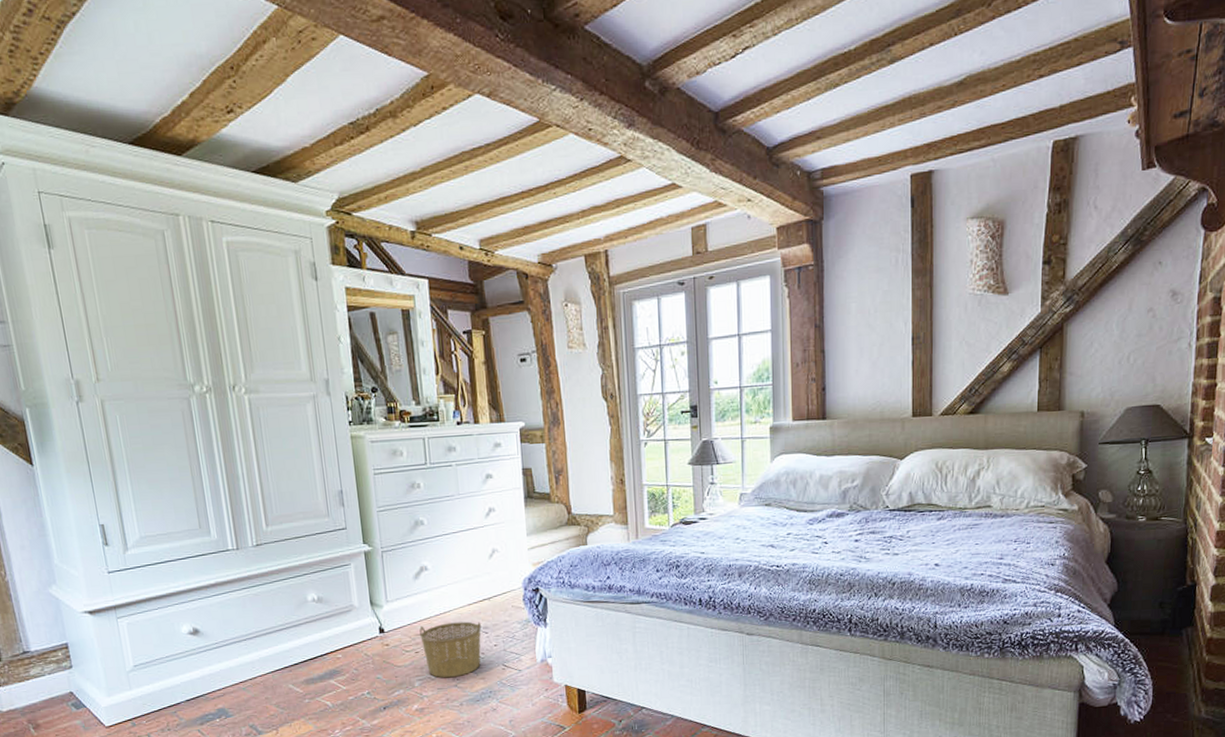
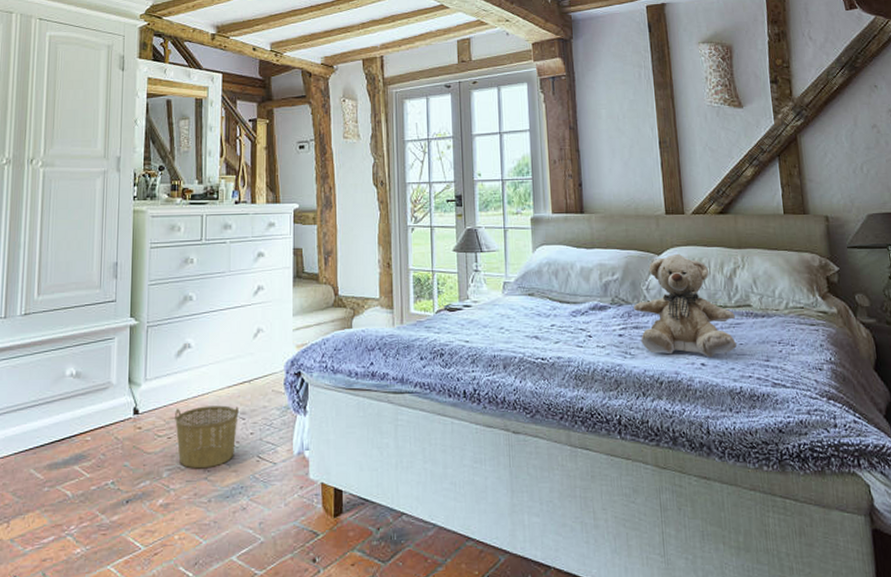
teddy bear: none [872,457,974,558] -> present [633,253,738,358]

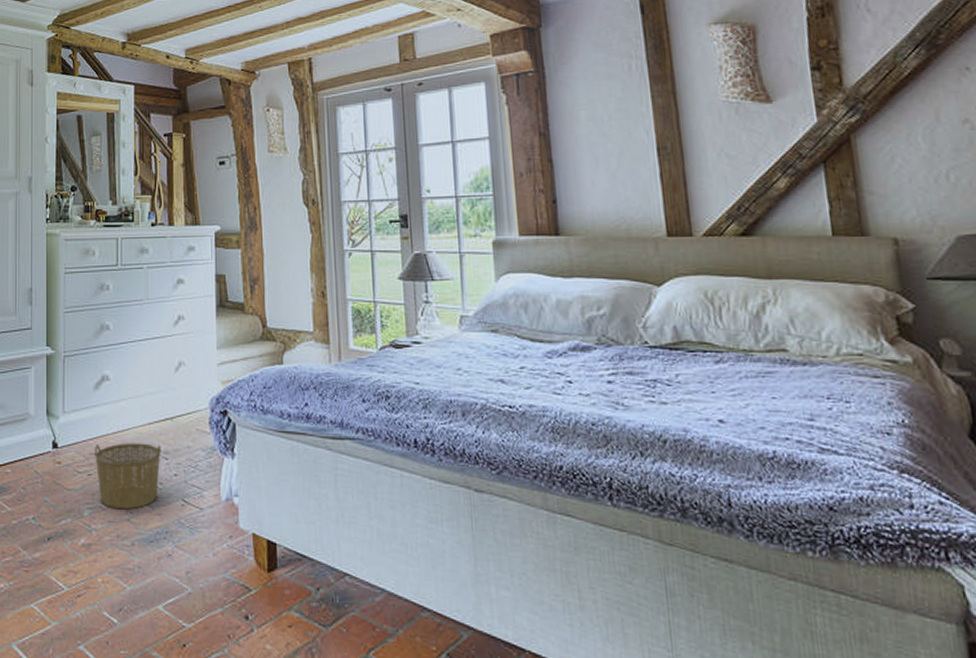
teddy bear: present [633,253,738,358] -> none [626,284,769,413]

